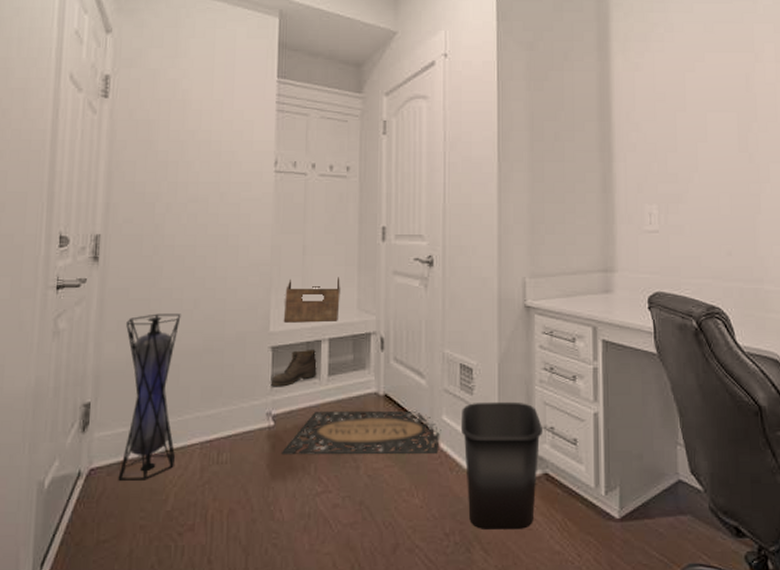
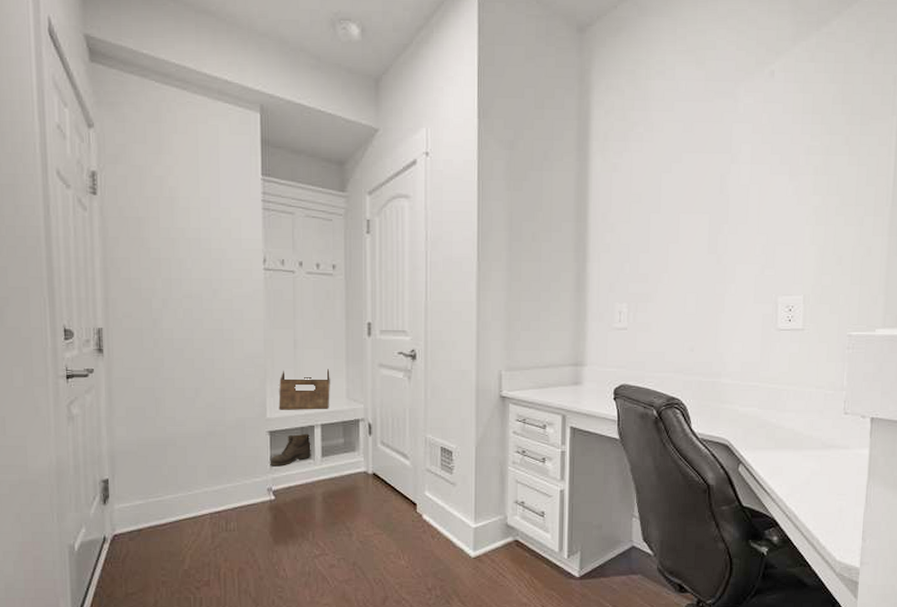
lantern: present [118,313,181,481] -> none [134,401,188,545]
doormat: present [282,410,441,455] -> none [283,487,424,524]
waste bin: present [462,403,542,529] -> none [442,481,514,585]

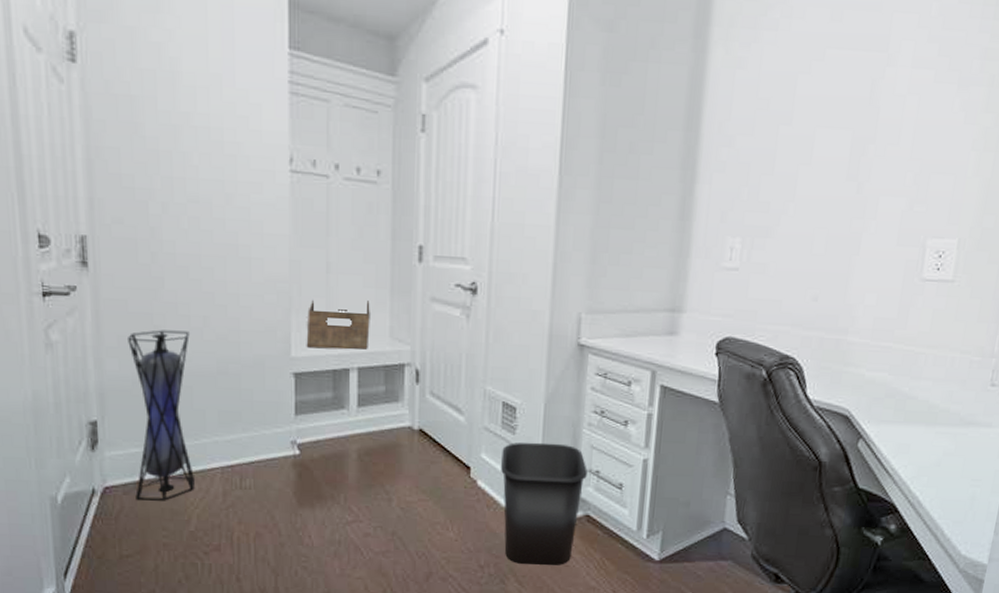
lantern: none [134,401,188,545] -> present [128,330,195,501]
boot: present [268,434,311,467] -> none [293,378,345,416]
waste bin: none [442,481,514,585] -> present [501,442,587,565]

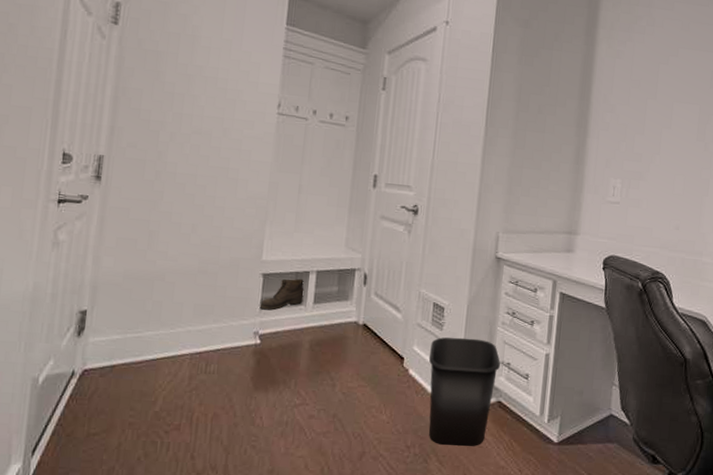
lantern: present [128,330,195,501] -> none [110,234,179,383]
boot: none [293,378,345,416] -> present [258,279,304,311]
storage basket: present [306,300,370,350] -> none [275,215,331,256]

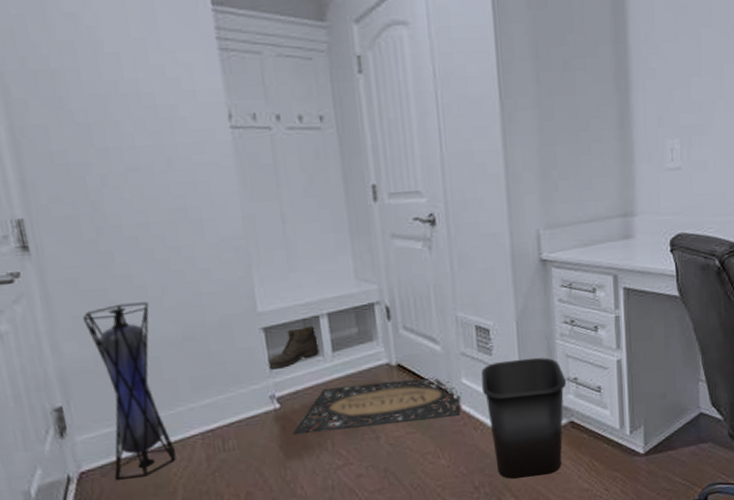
lantern: none [110,234,179,383] -> present [83,302,176,480]
doormat: none [266,333,412,378] -> present [293,378,462,434]

